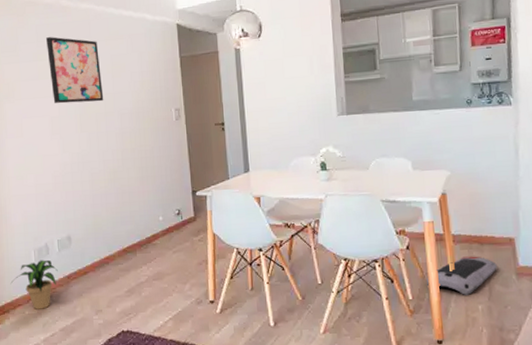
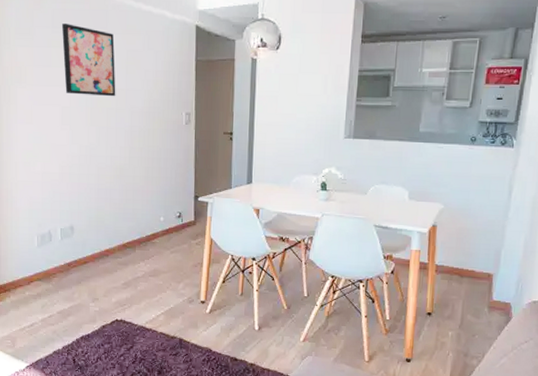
potted plant: present [10,260,58,310] -> none [13,245,59,292]
air purifier: present [427,256,497,295] -> none [405,286,473,321]

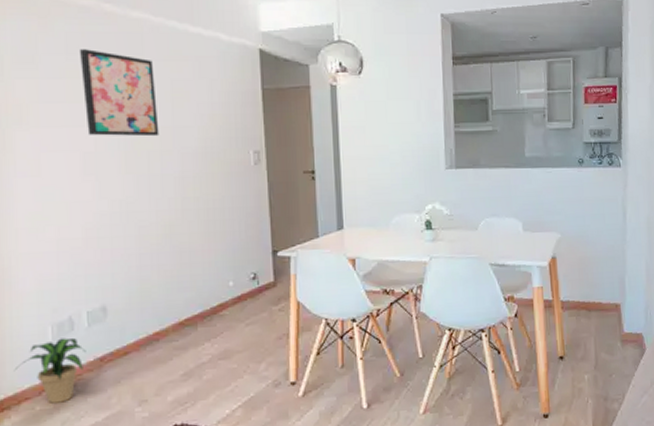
potted plant: none [13,245,59,292] -> present [14,338,86,404]

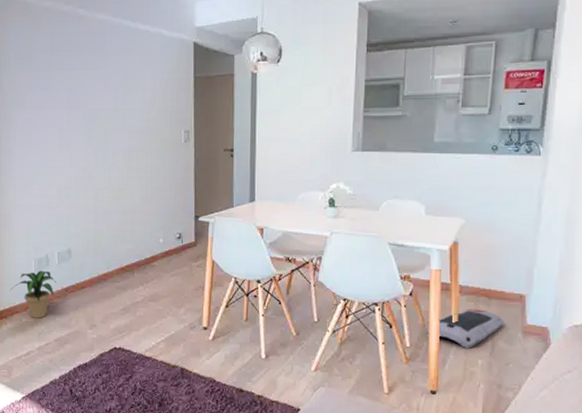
wall art: present [79,49,159,137] -> none [59,47,114,117]
air purifier: none [534,323,604,365] -> present [427,309,503,348]

